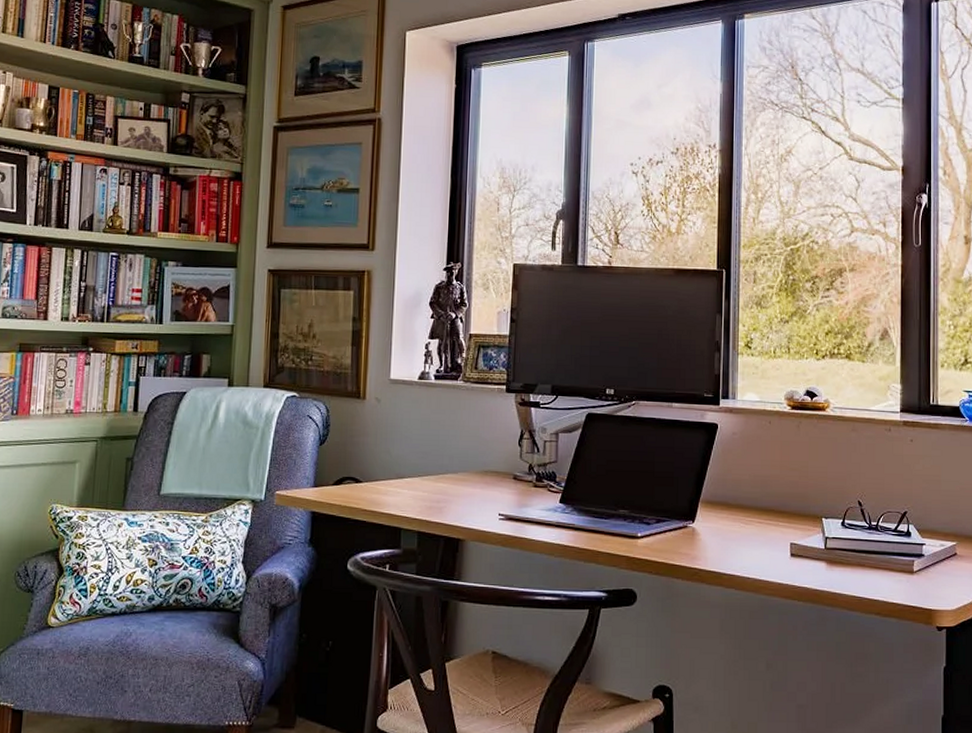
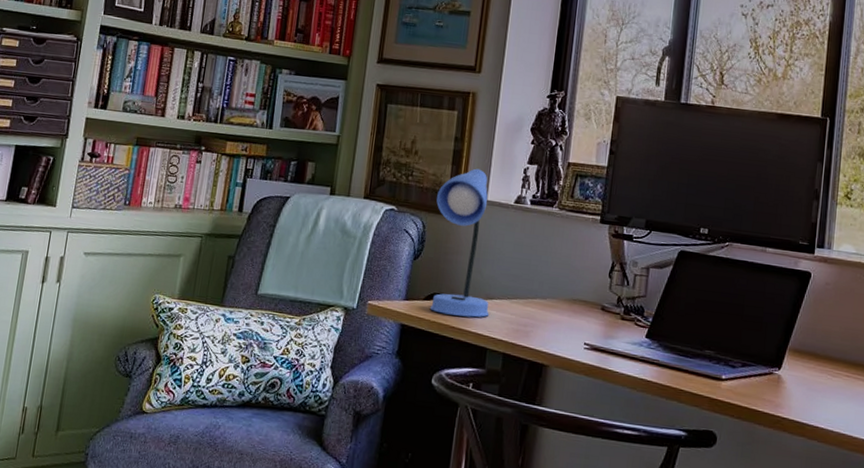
desk lamp: none [339,347,401,498] -> present [429,168,490,318]

